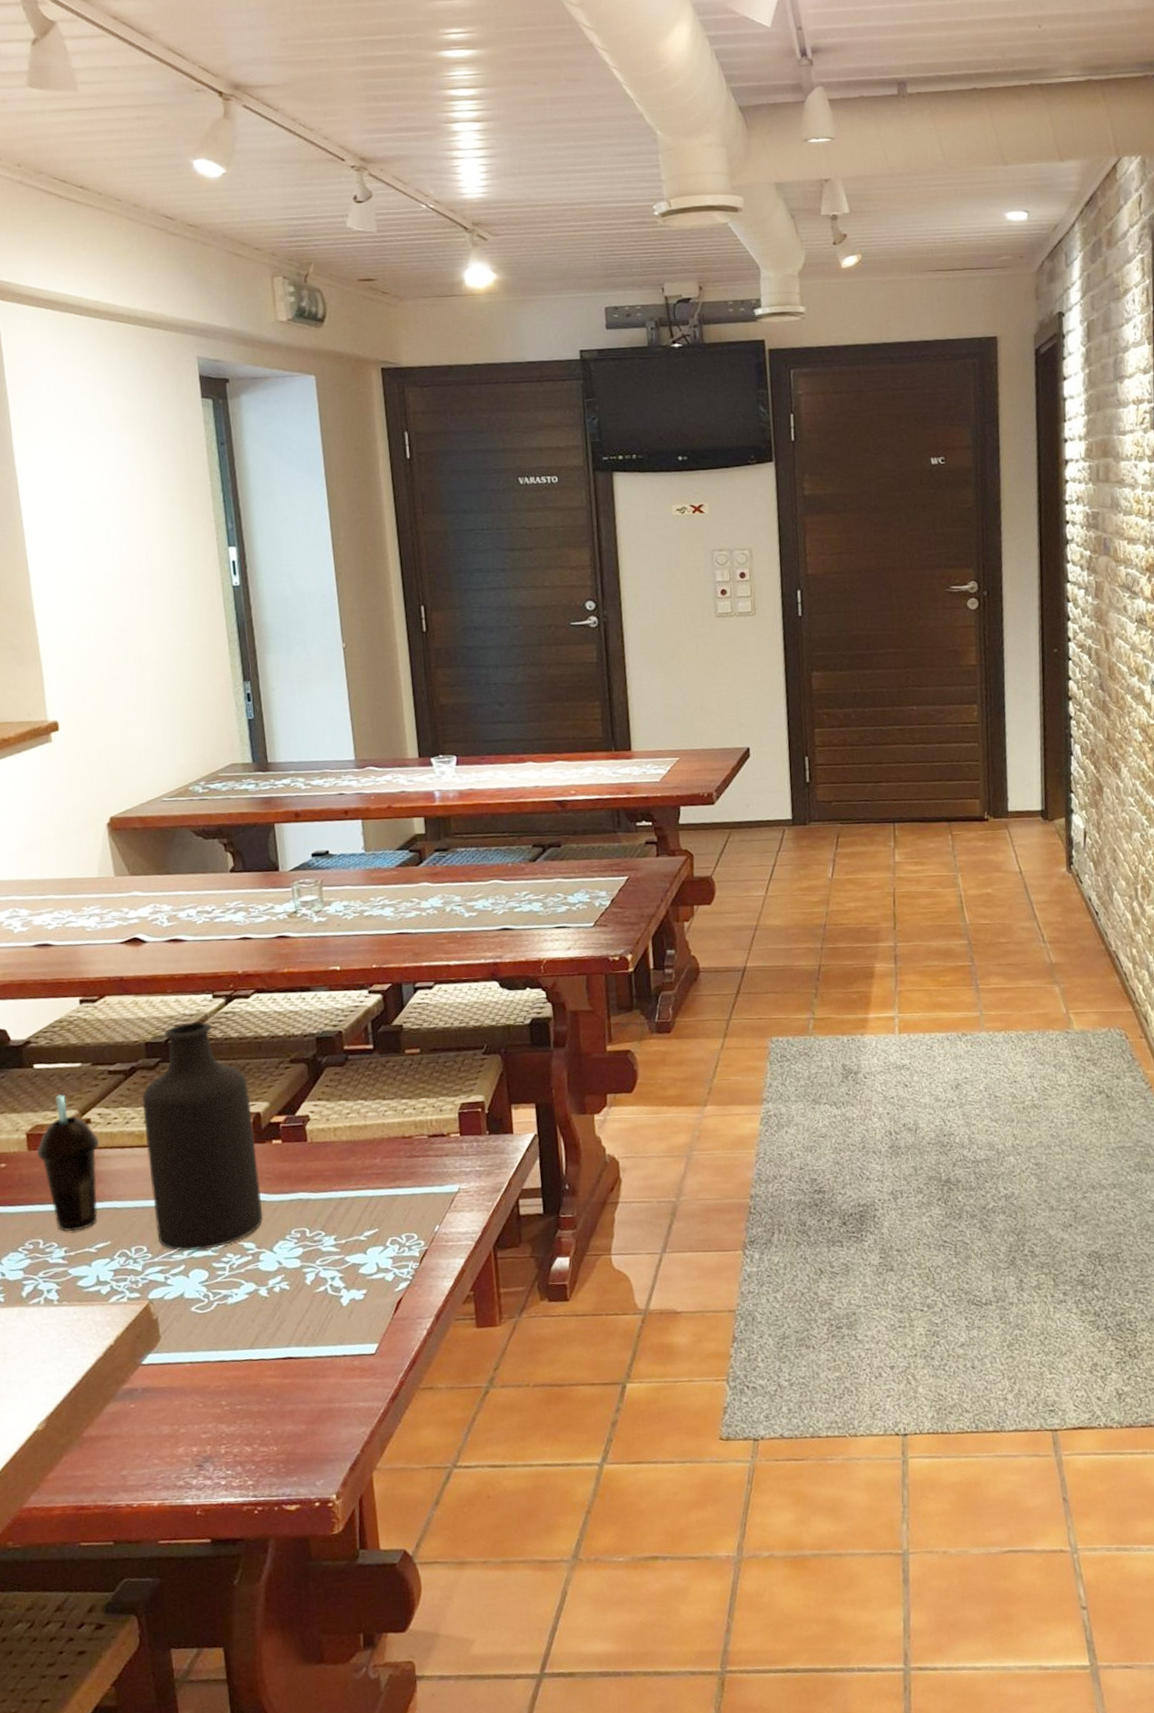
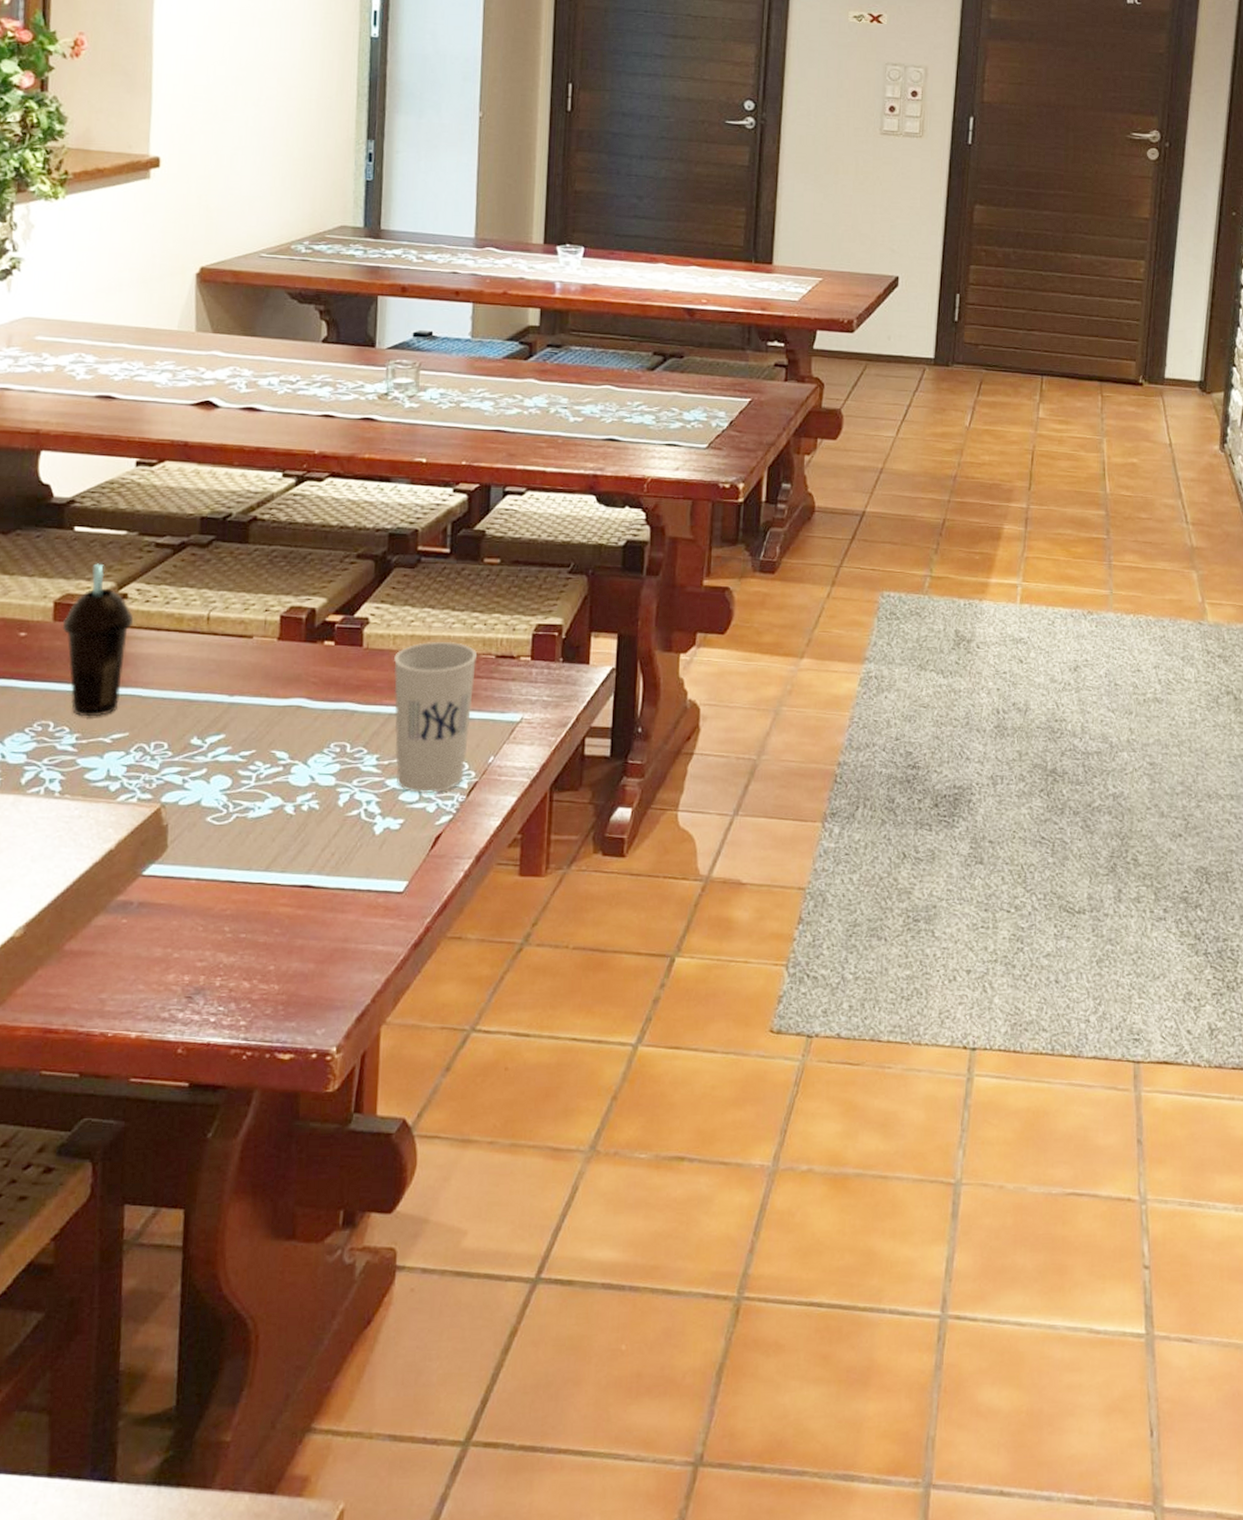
bottle: present [142,1021,264,1251] -> none [181,500,307,754]
cup: none [337,1127,415,1266] -> present [394,641,478,794]

